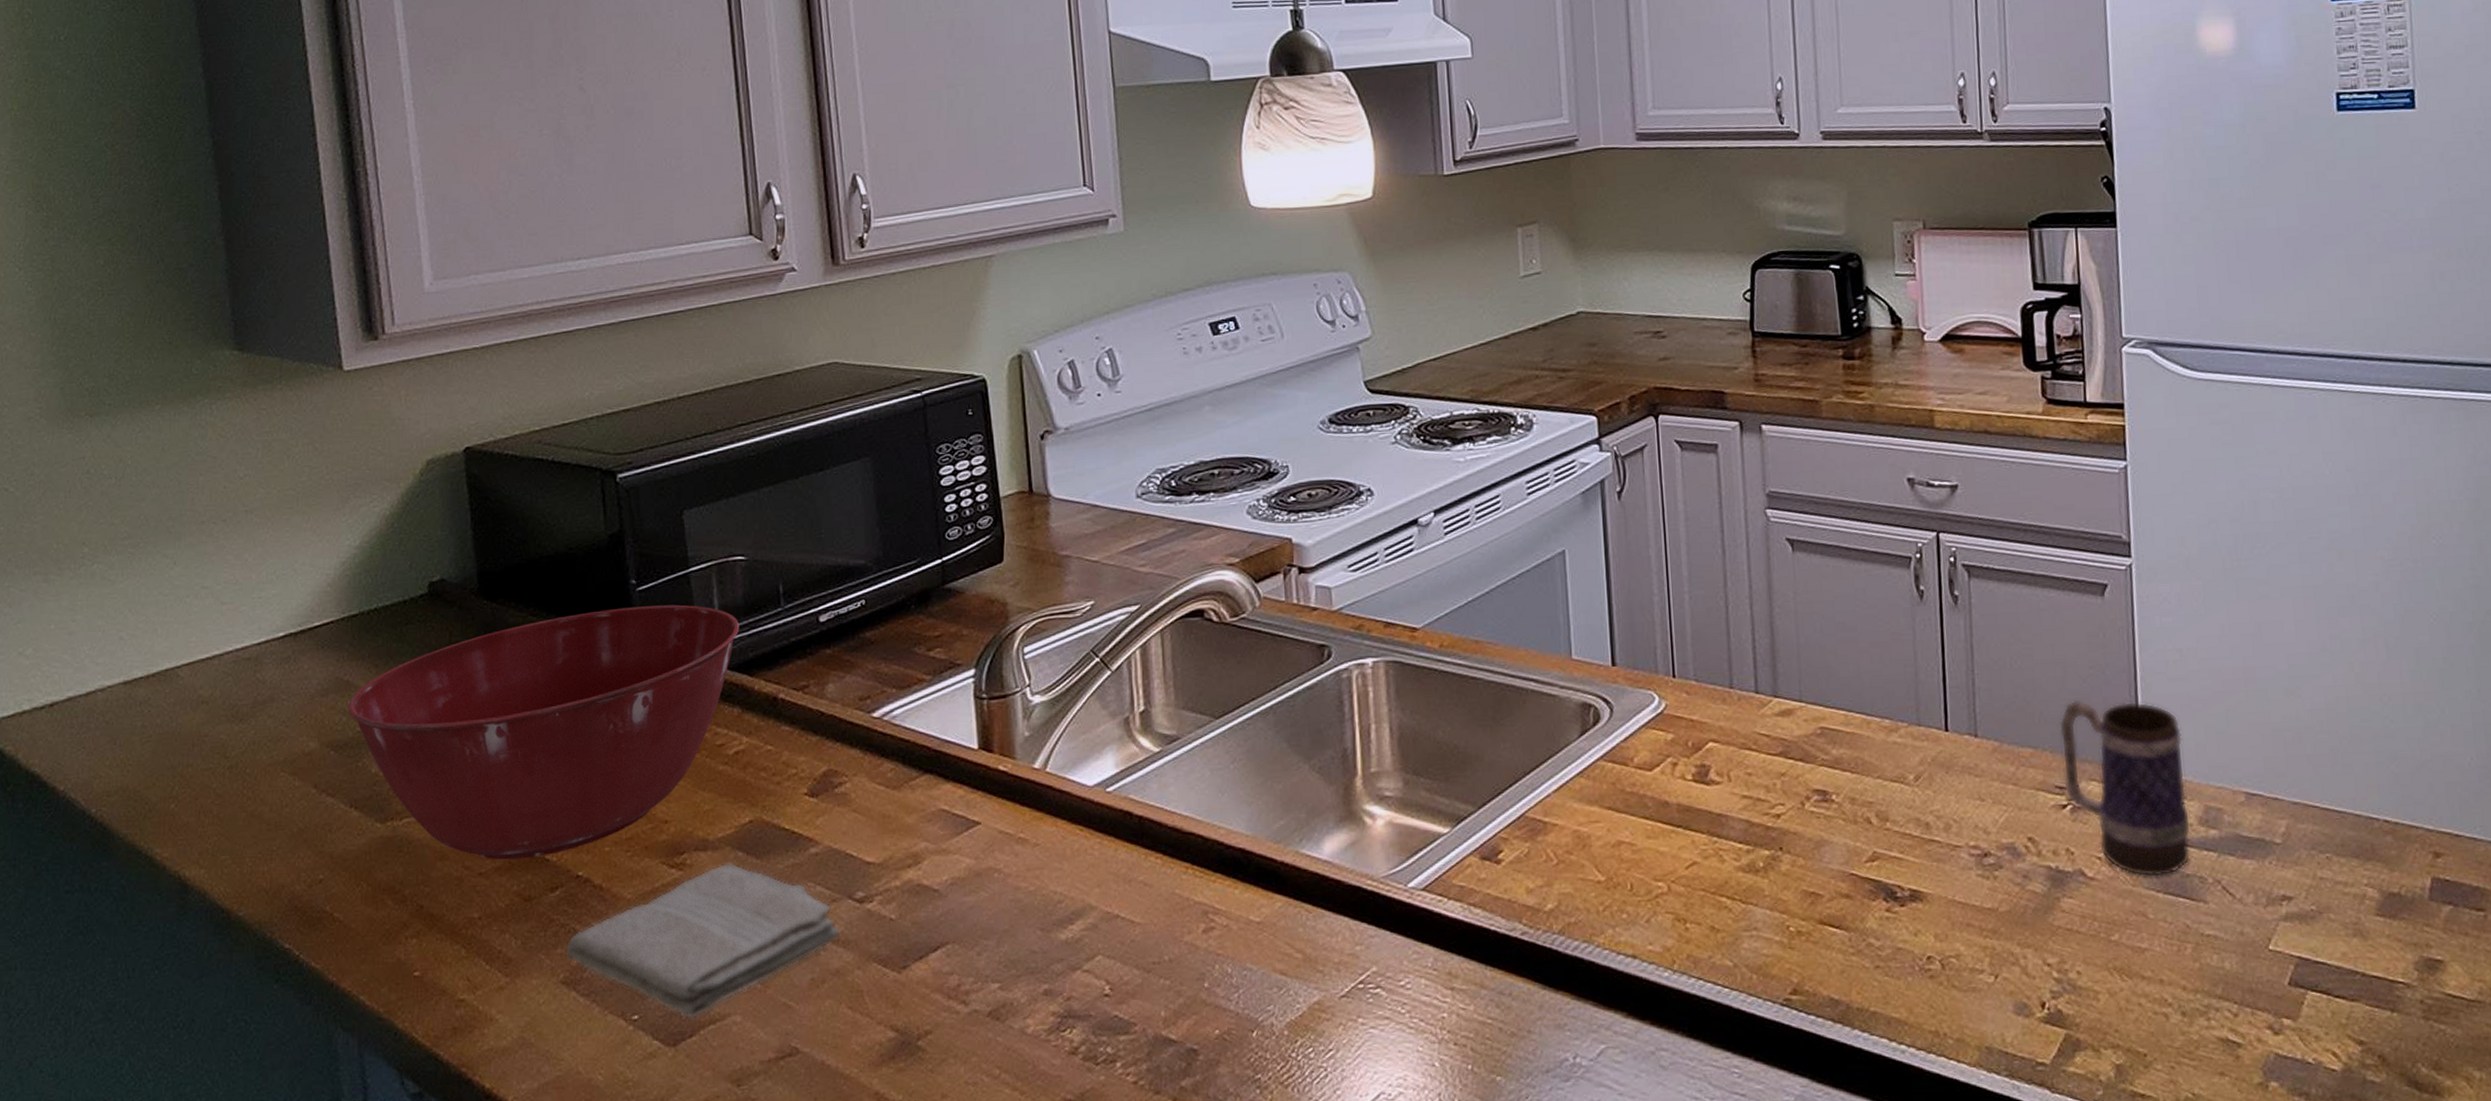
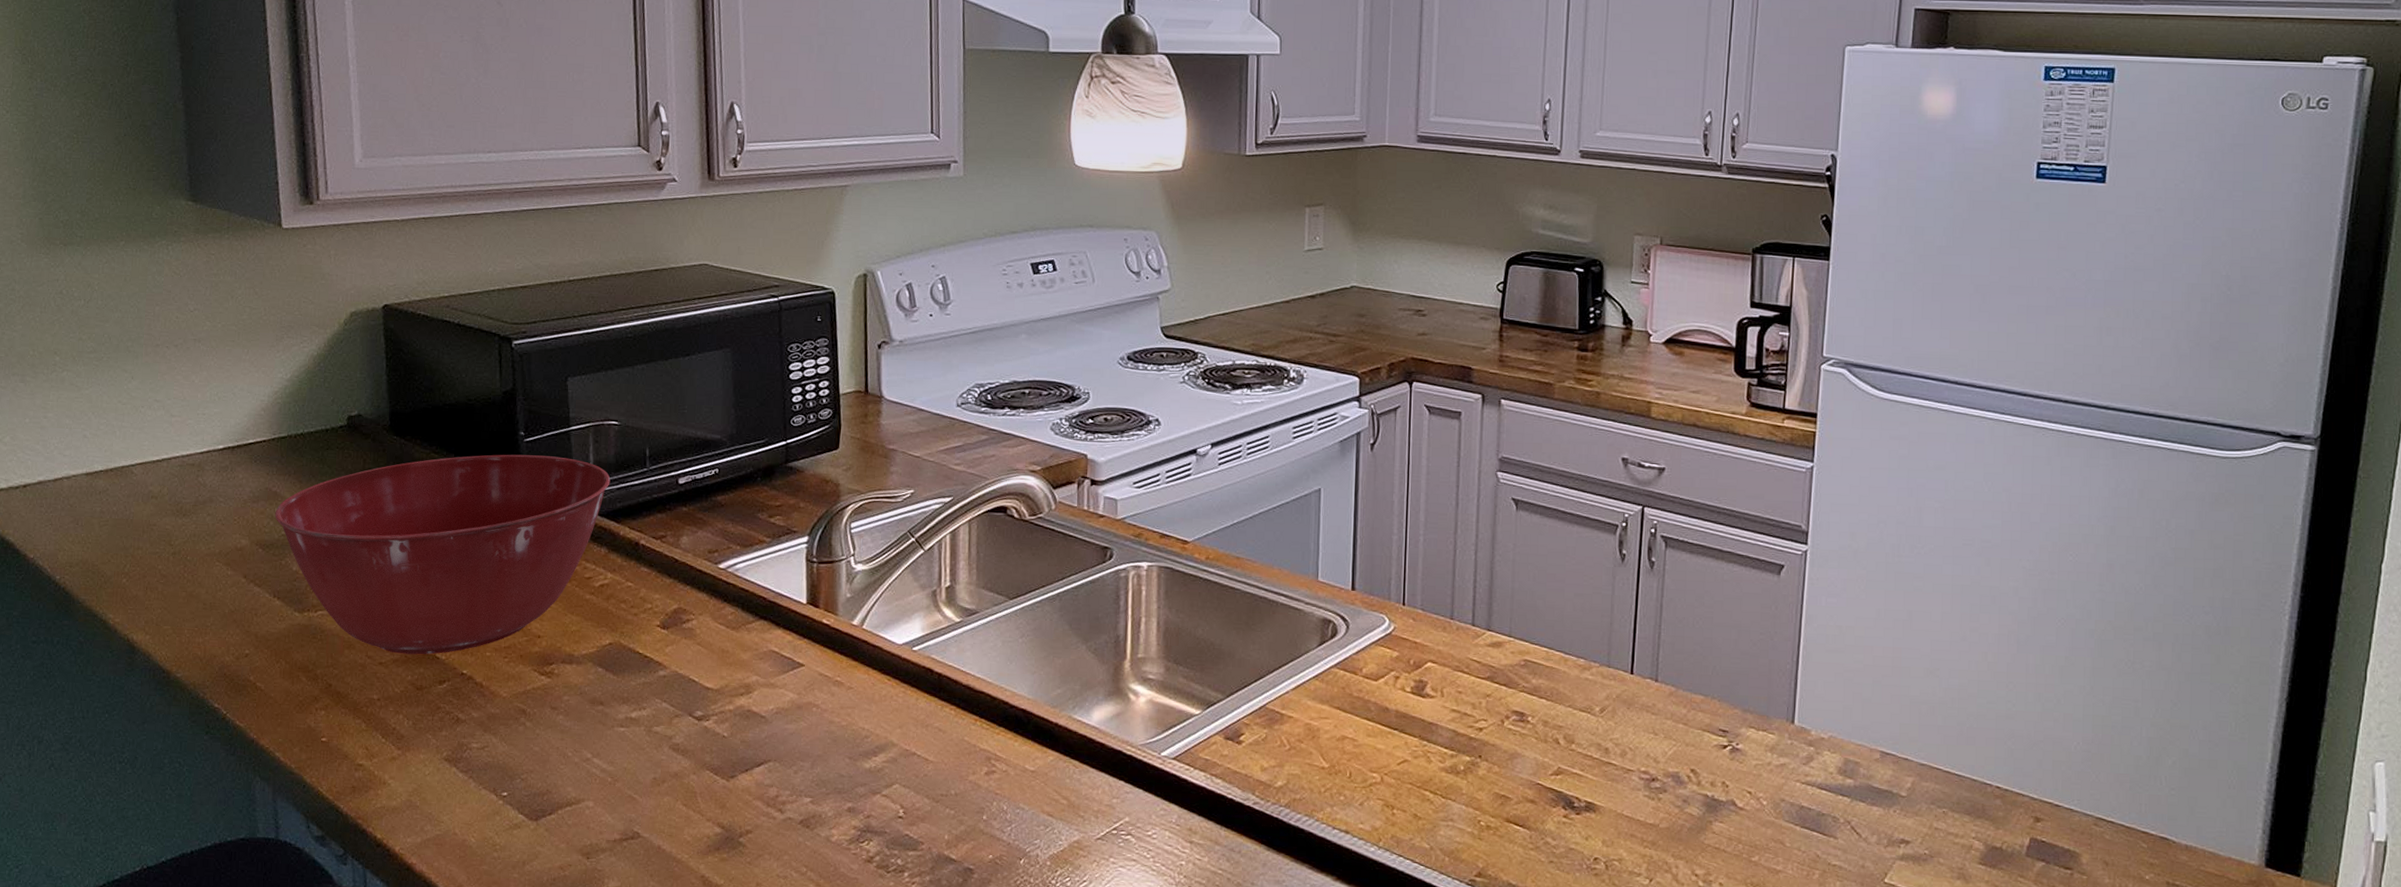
washcloth: present [564,862,841,1019] -> none [448,675,681,800]
mug: present [2059,699,2191,877] -> none [1727,659,1833,813]

